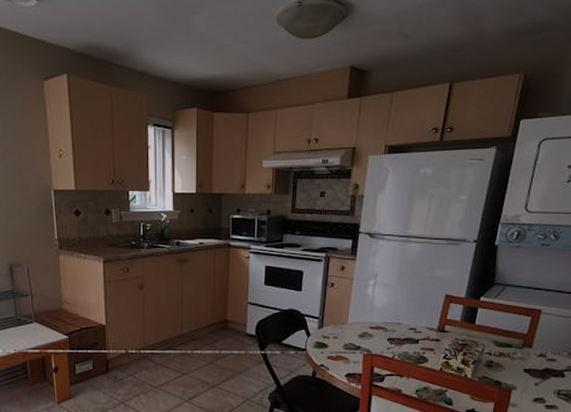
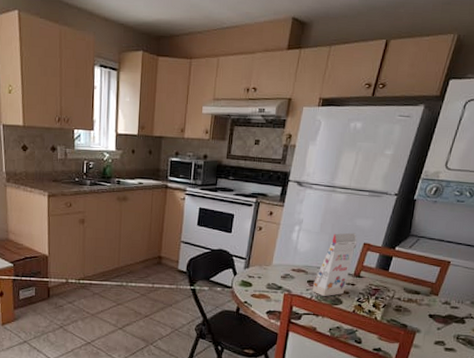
gift box: none [393,284,438,355] -> present [312,232,357,297]

